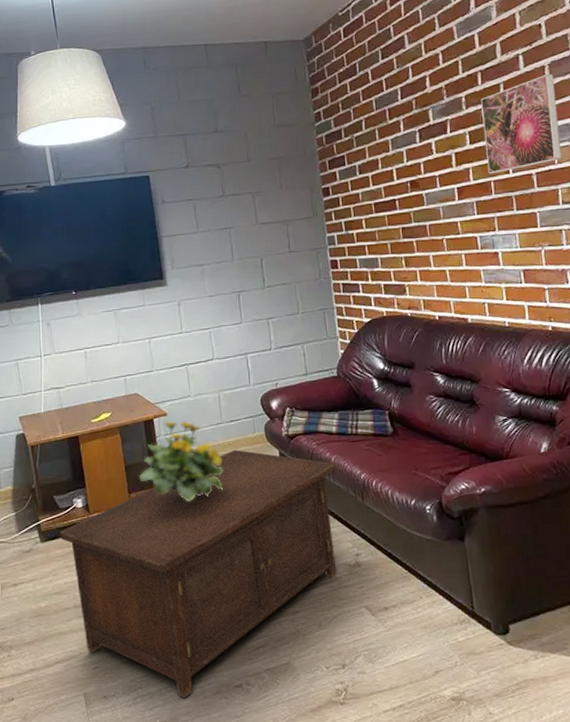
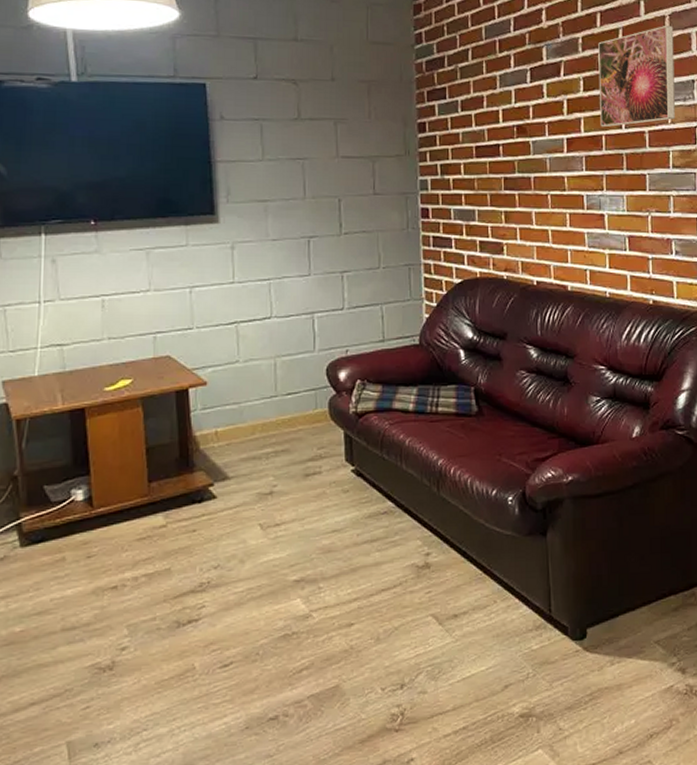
cabinet: present [60,449,337,699] -> none [49,429,410,739]
flowering plant: present [138,420,223,501] -> none [163,391,273,492]

